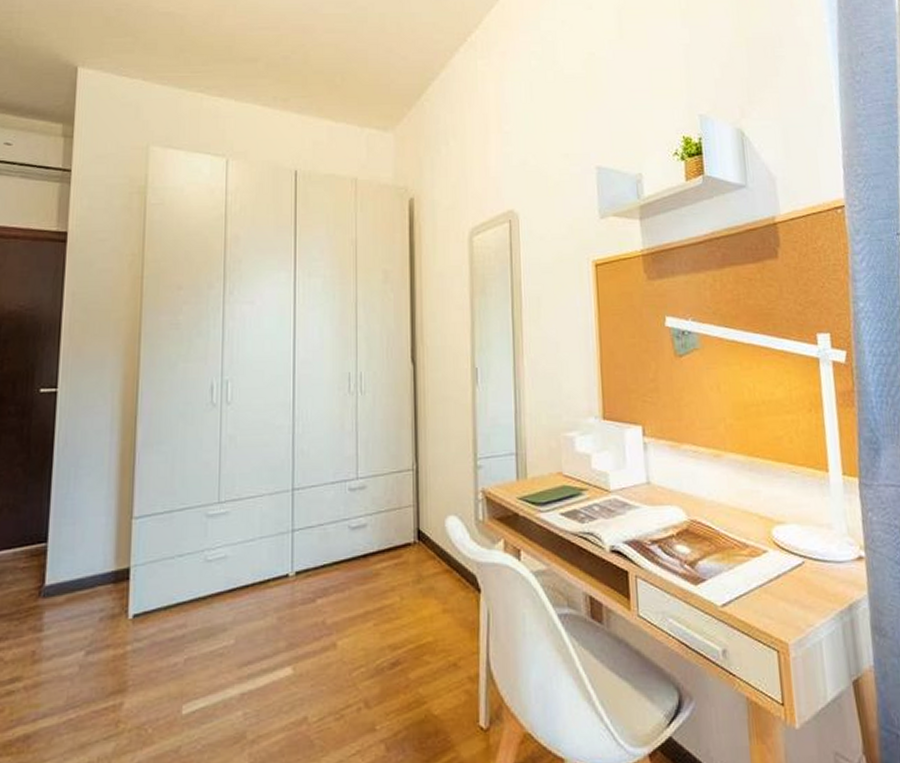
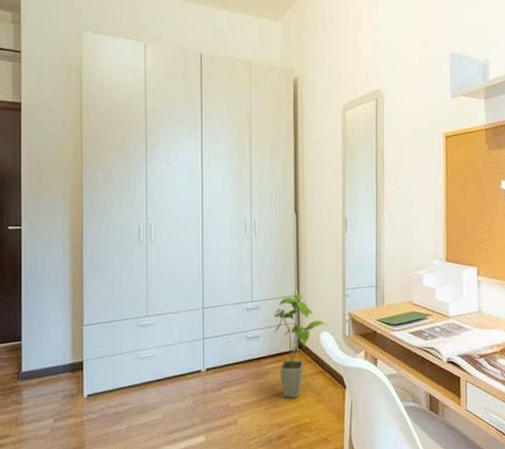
house plant: none [386,467,455,609] -> present [274,294,328,398]

